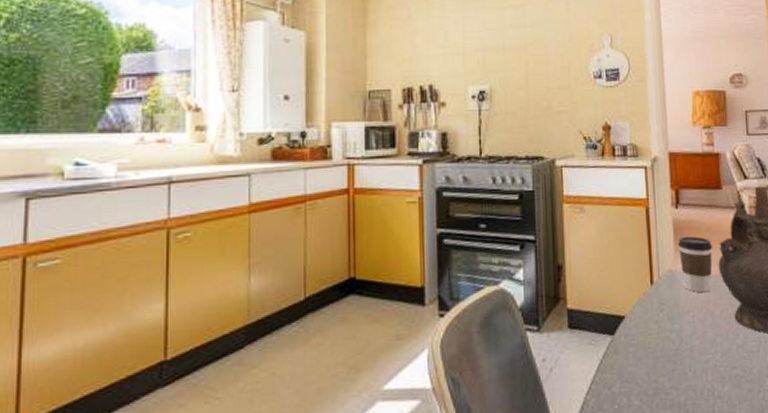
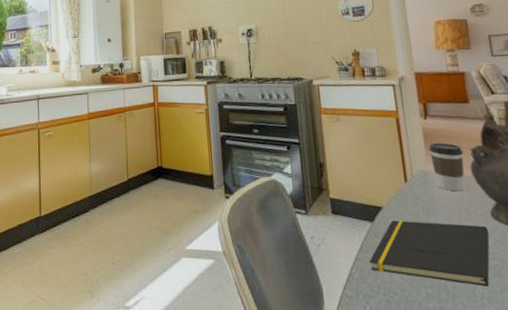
notepad: none [606,330,732,401] -> present [369,220,490,287]

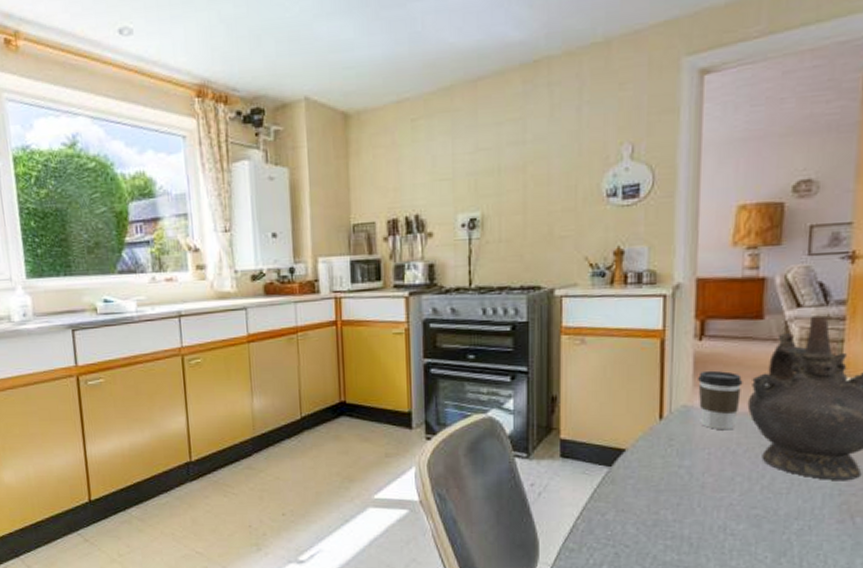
notepad: present [369,220,490,287] -> none [600,464,756,538]

